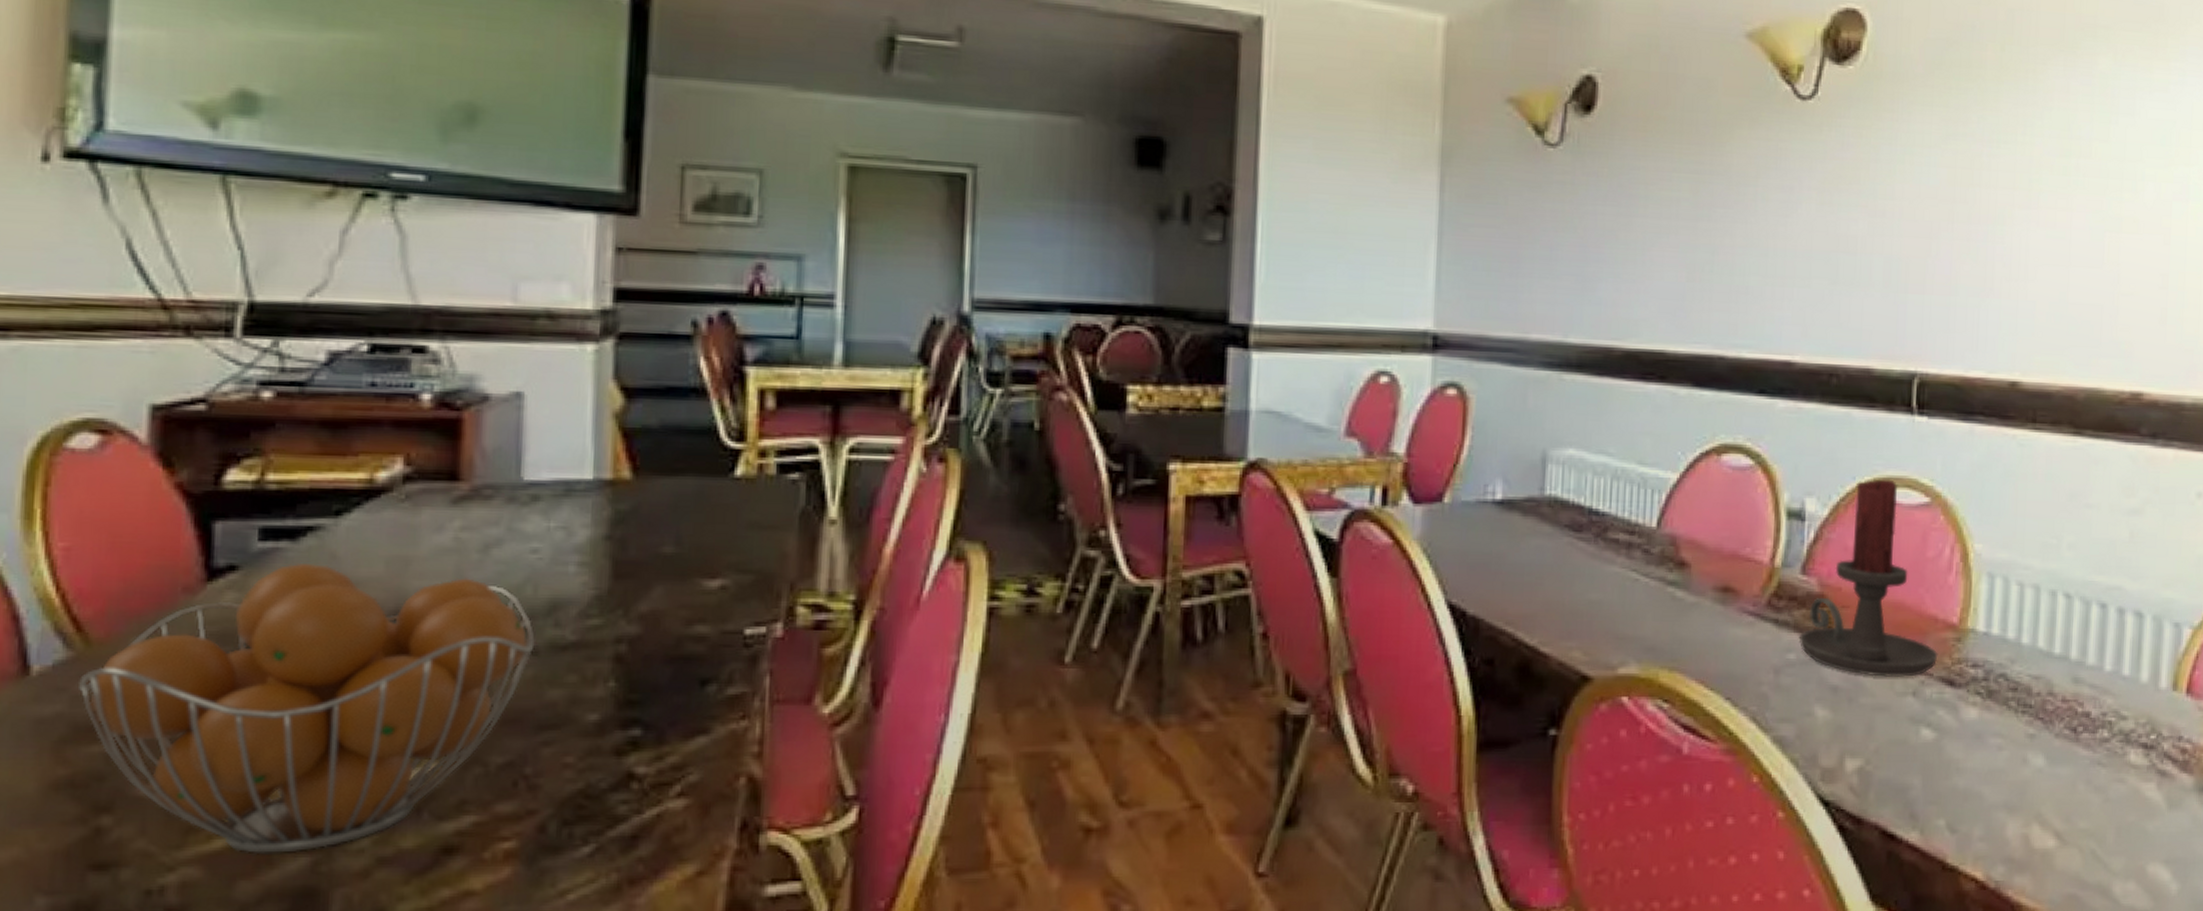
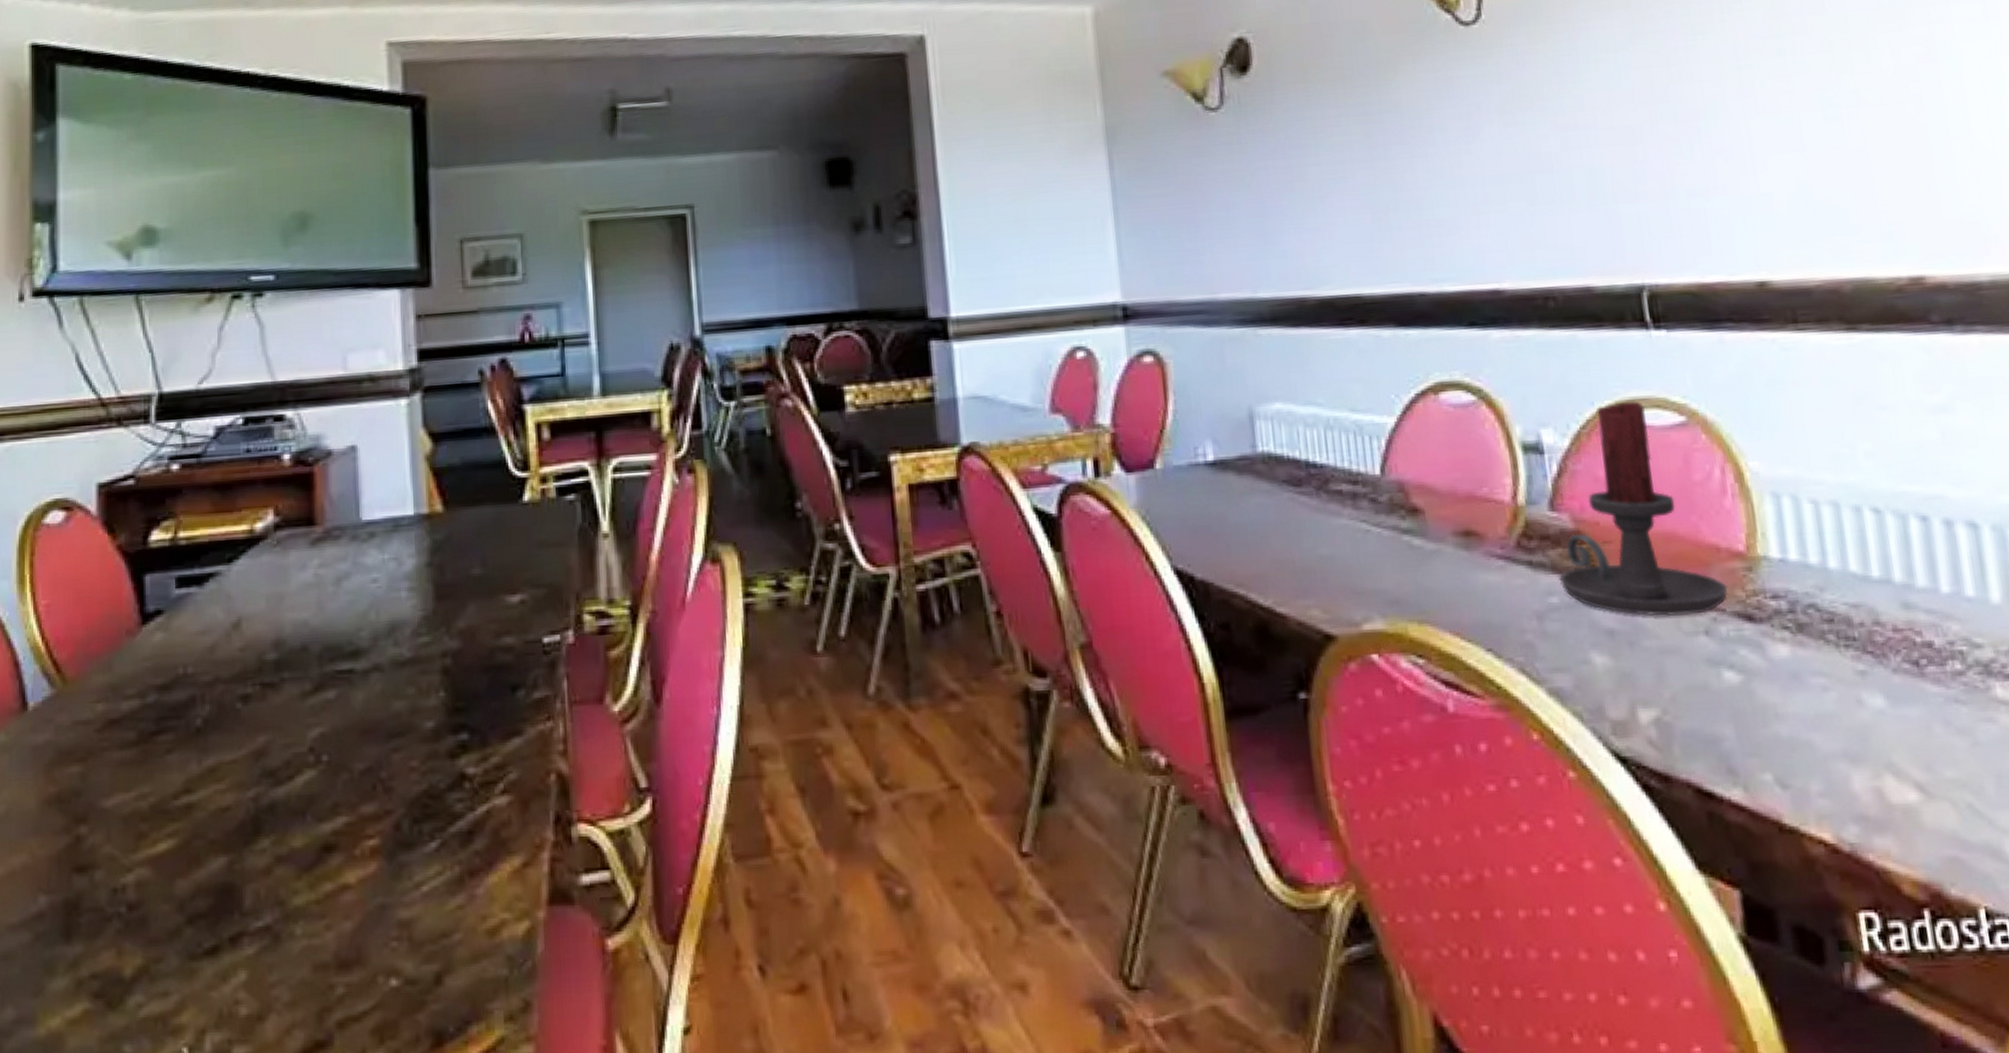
fruit basket: present [79,562,535,853] -> none [60,604,381,855]

